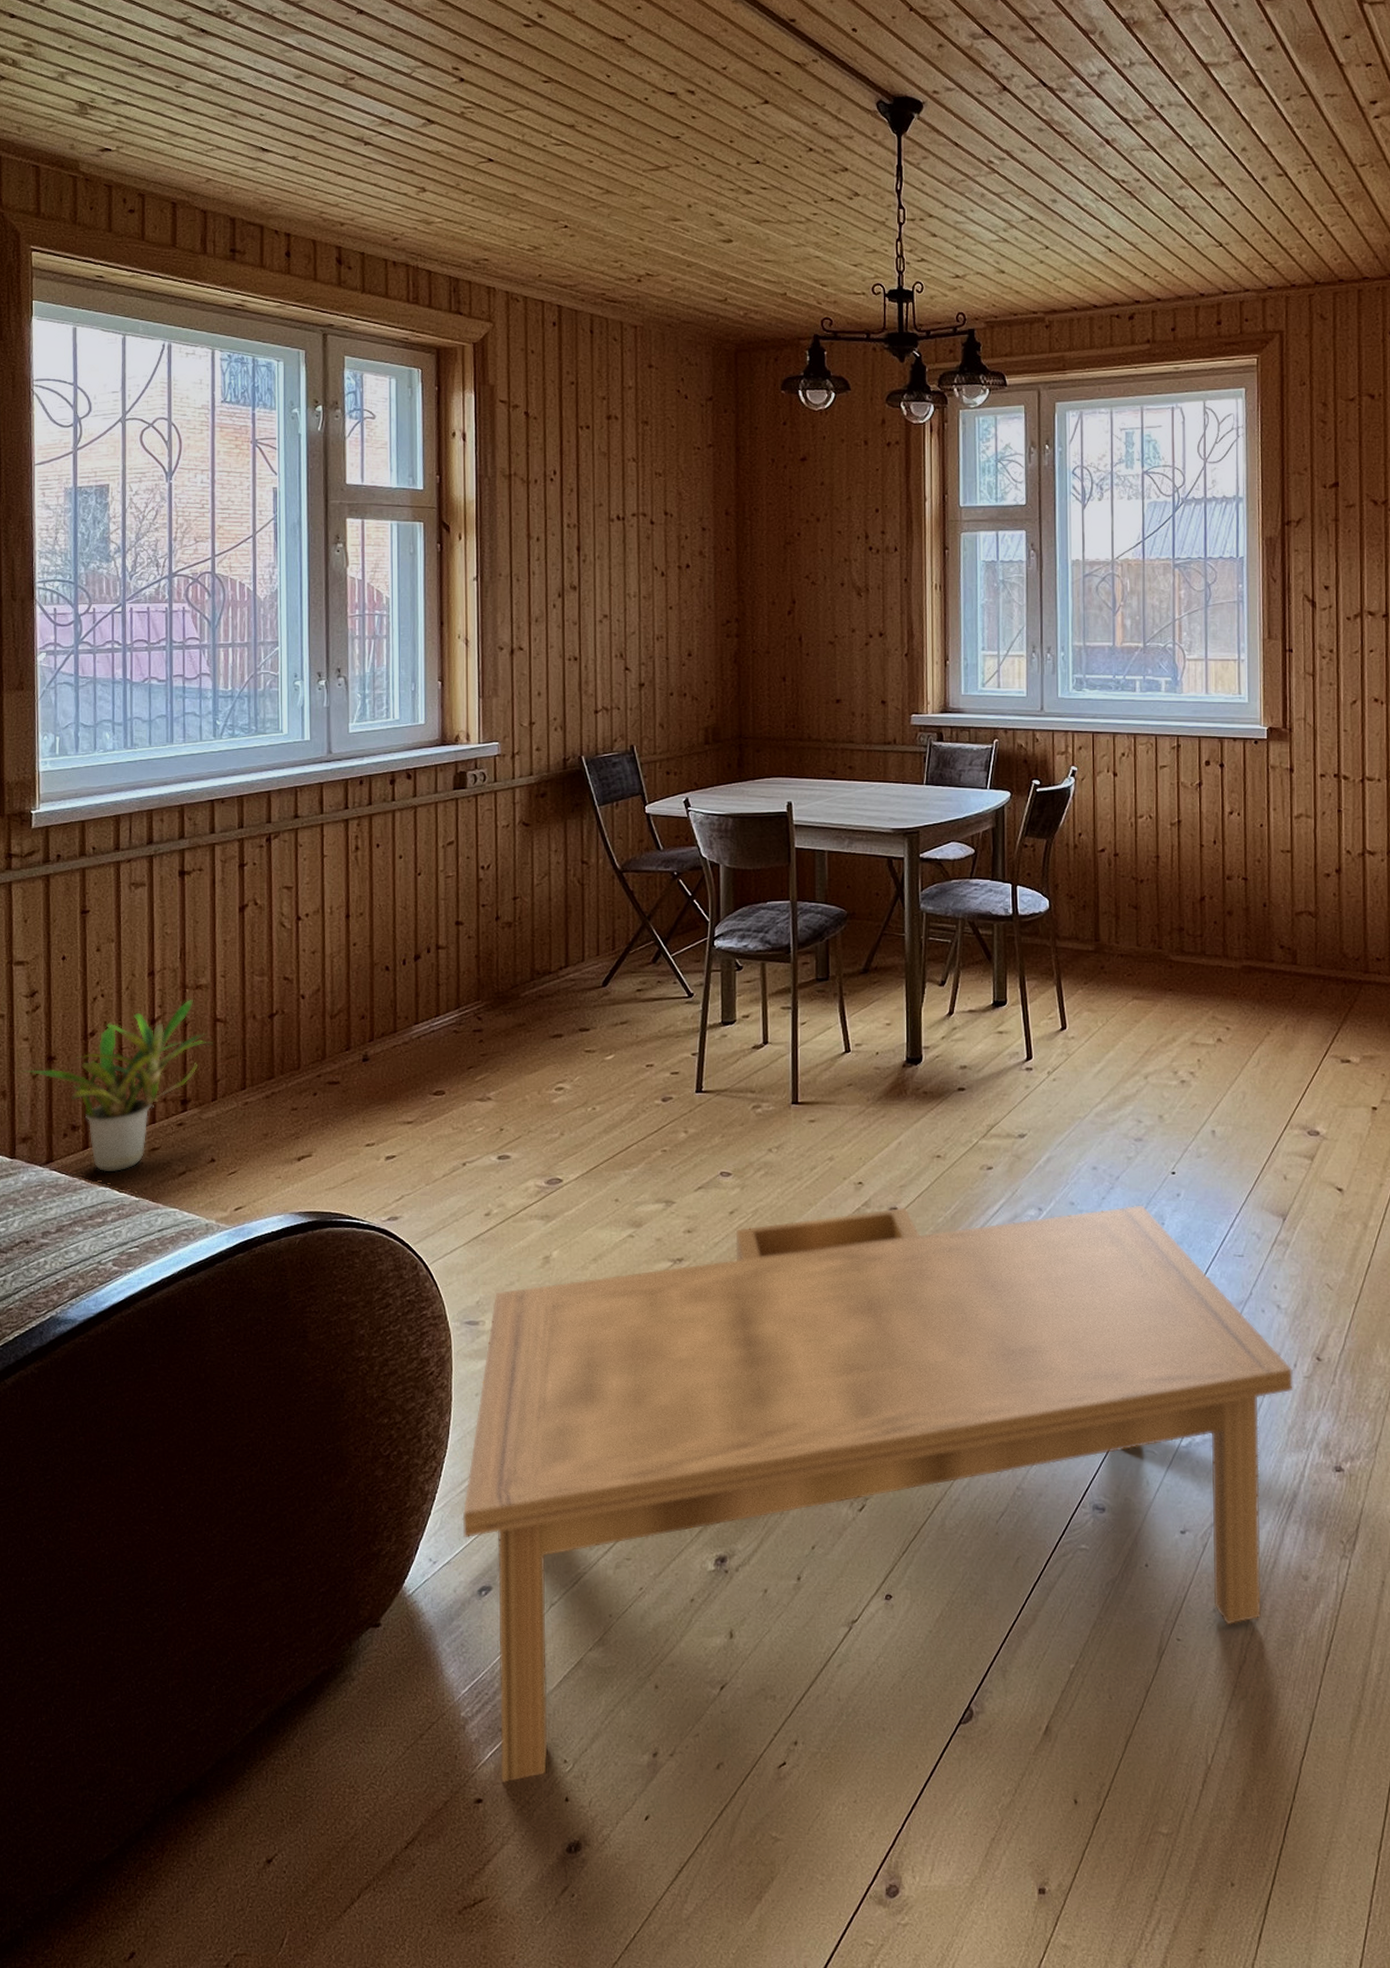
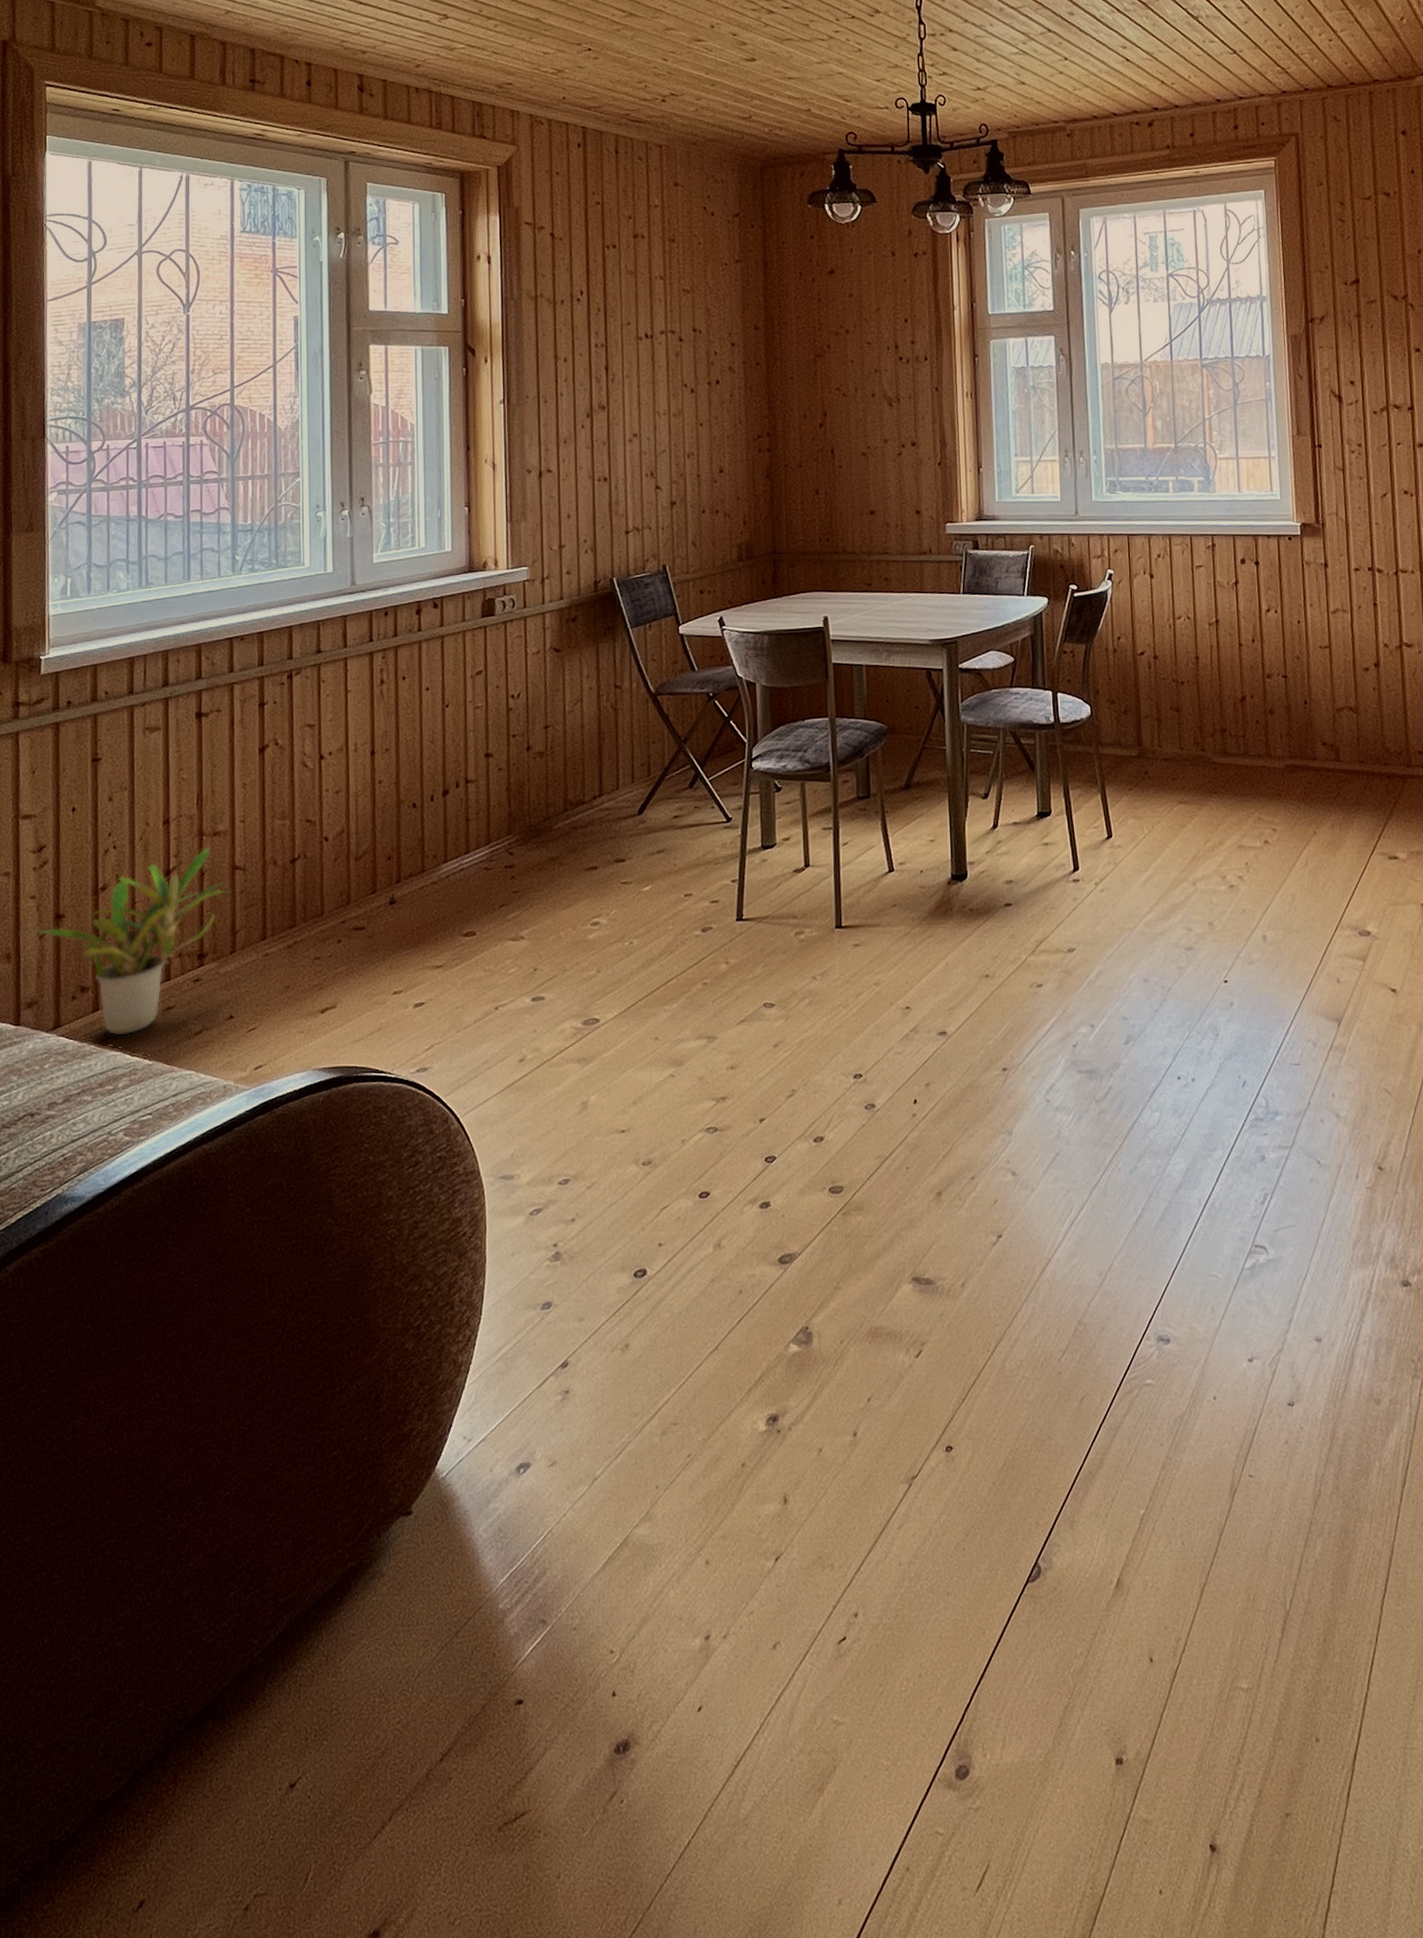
coffee table: present [462,1205,1293,1784] -> none [498,1016,1356,1681]

